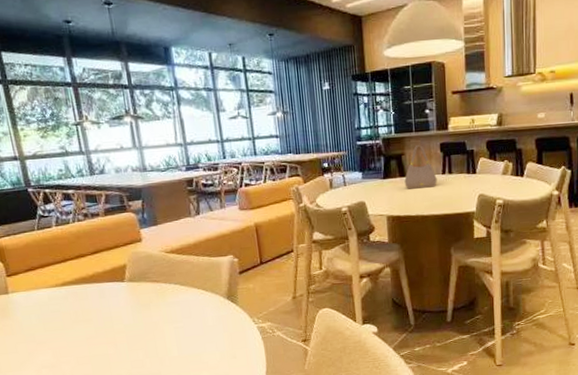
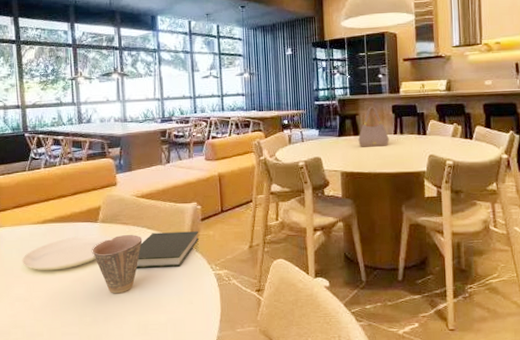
plate: none [43,294,144,336] -> present [22,234,114,271]
cup: none [121,292,177,354] -> present [92,235,143,294]
book: none [172,285,239,327] -> present [136,231,200,268]

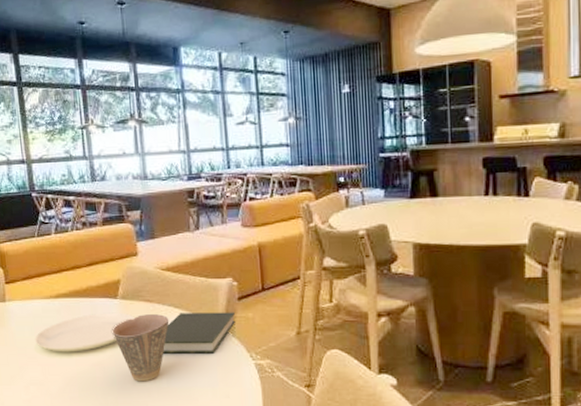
handbag: present [358,107,389,147] -> none [436,160,478,212]

